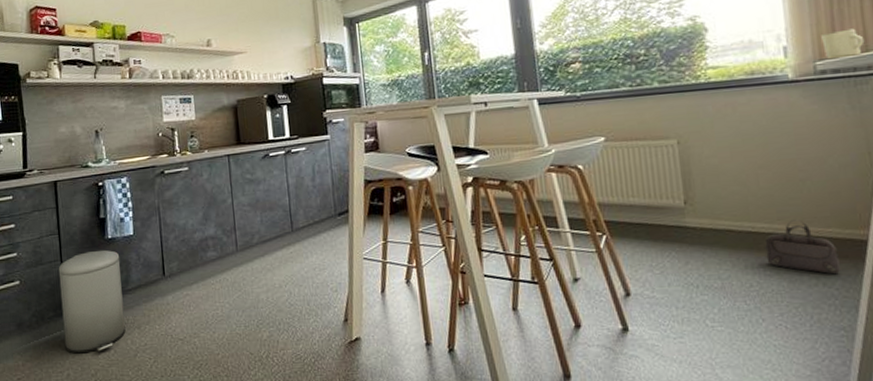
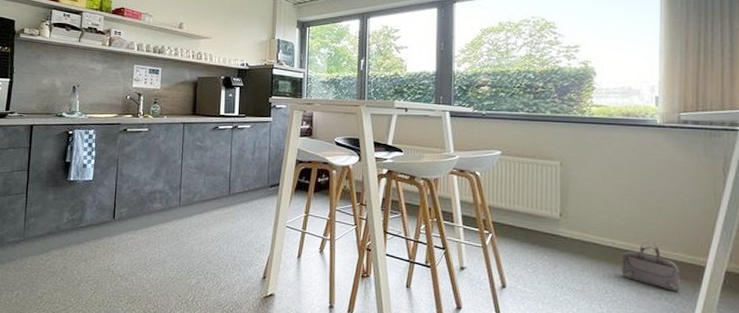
pedal bin: present [58,249,126,354] -> none [19,189,78,278]
cup: present [821,28,865,60] -> none [687,89,722,113]

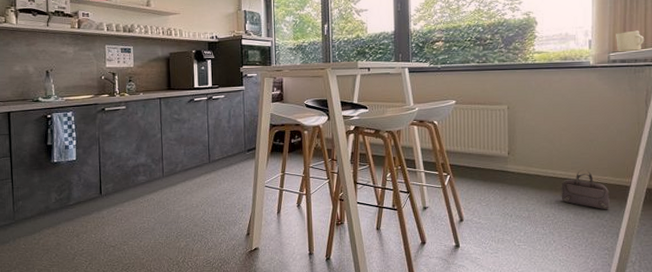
cup: none [687,89,722,113] -> present [616,30,645,52]

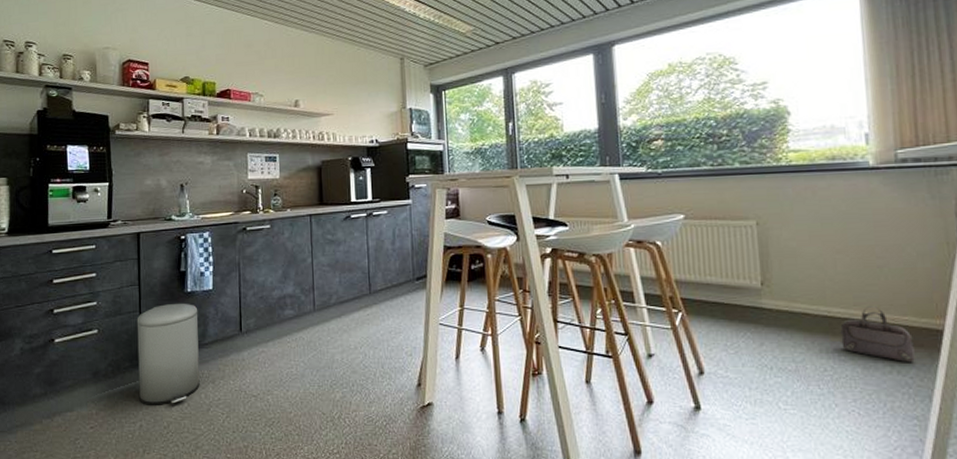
pedal bin: none [9,171,66,256] -> present [137,303,200,405]
cup: present [616,30,645,52] -> none [903,118,947,149]

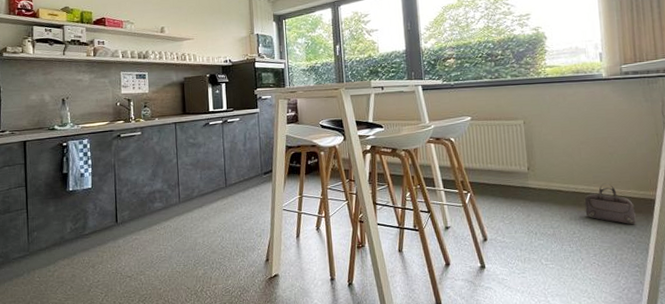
pedal bin: present [137,303,200,405] -> none [24,200,81,290]

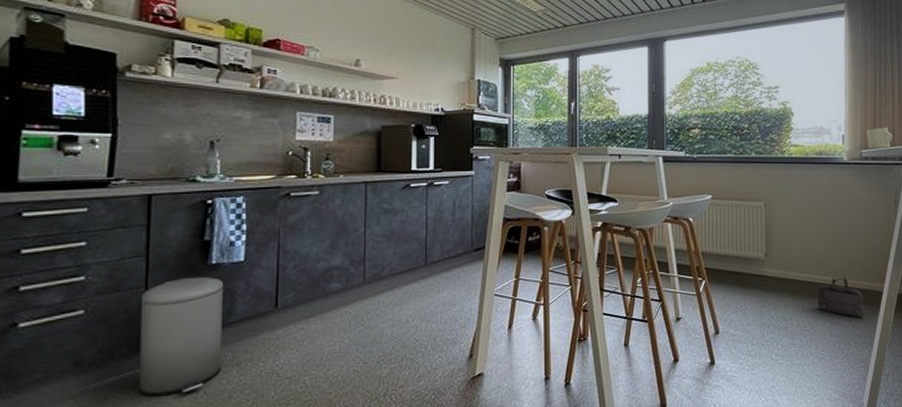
pedal bin: none [24,200,81,290] -> present [139,276,224,397]
cup: none [626,42,655,64] -> present [867,127,893,149]

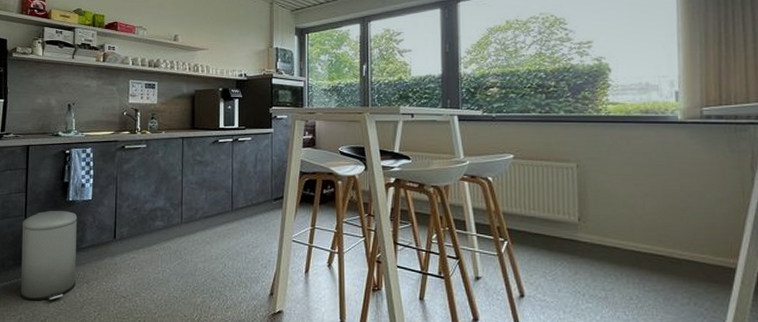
handbag: present [817,273,865,318] -> none [646,244,711,296]
cup: present [867,127,893,149] -> none [709,82,746,107]

